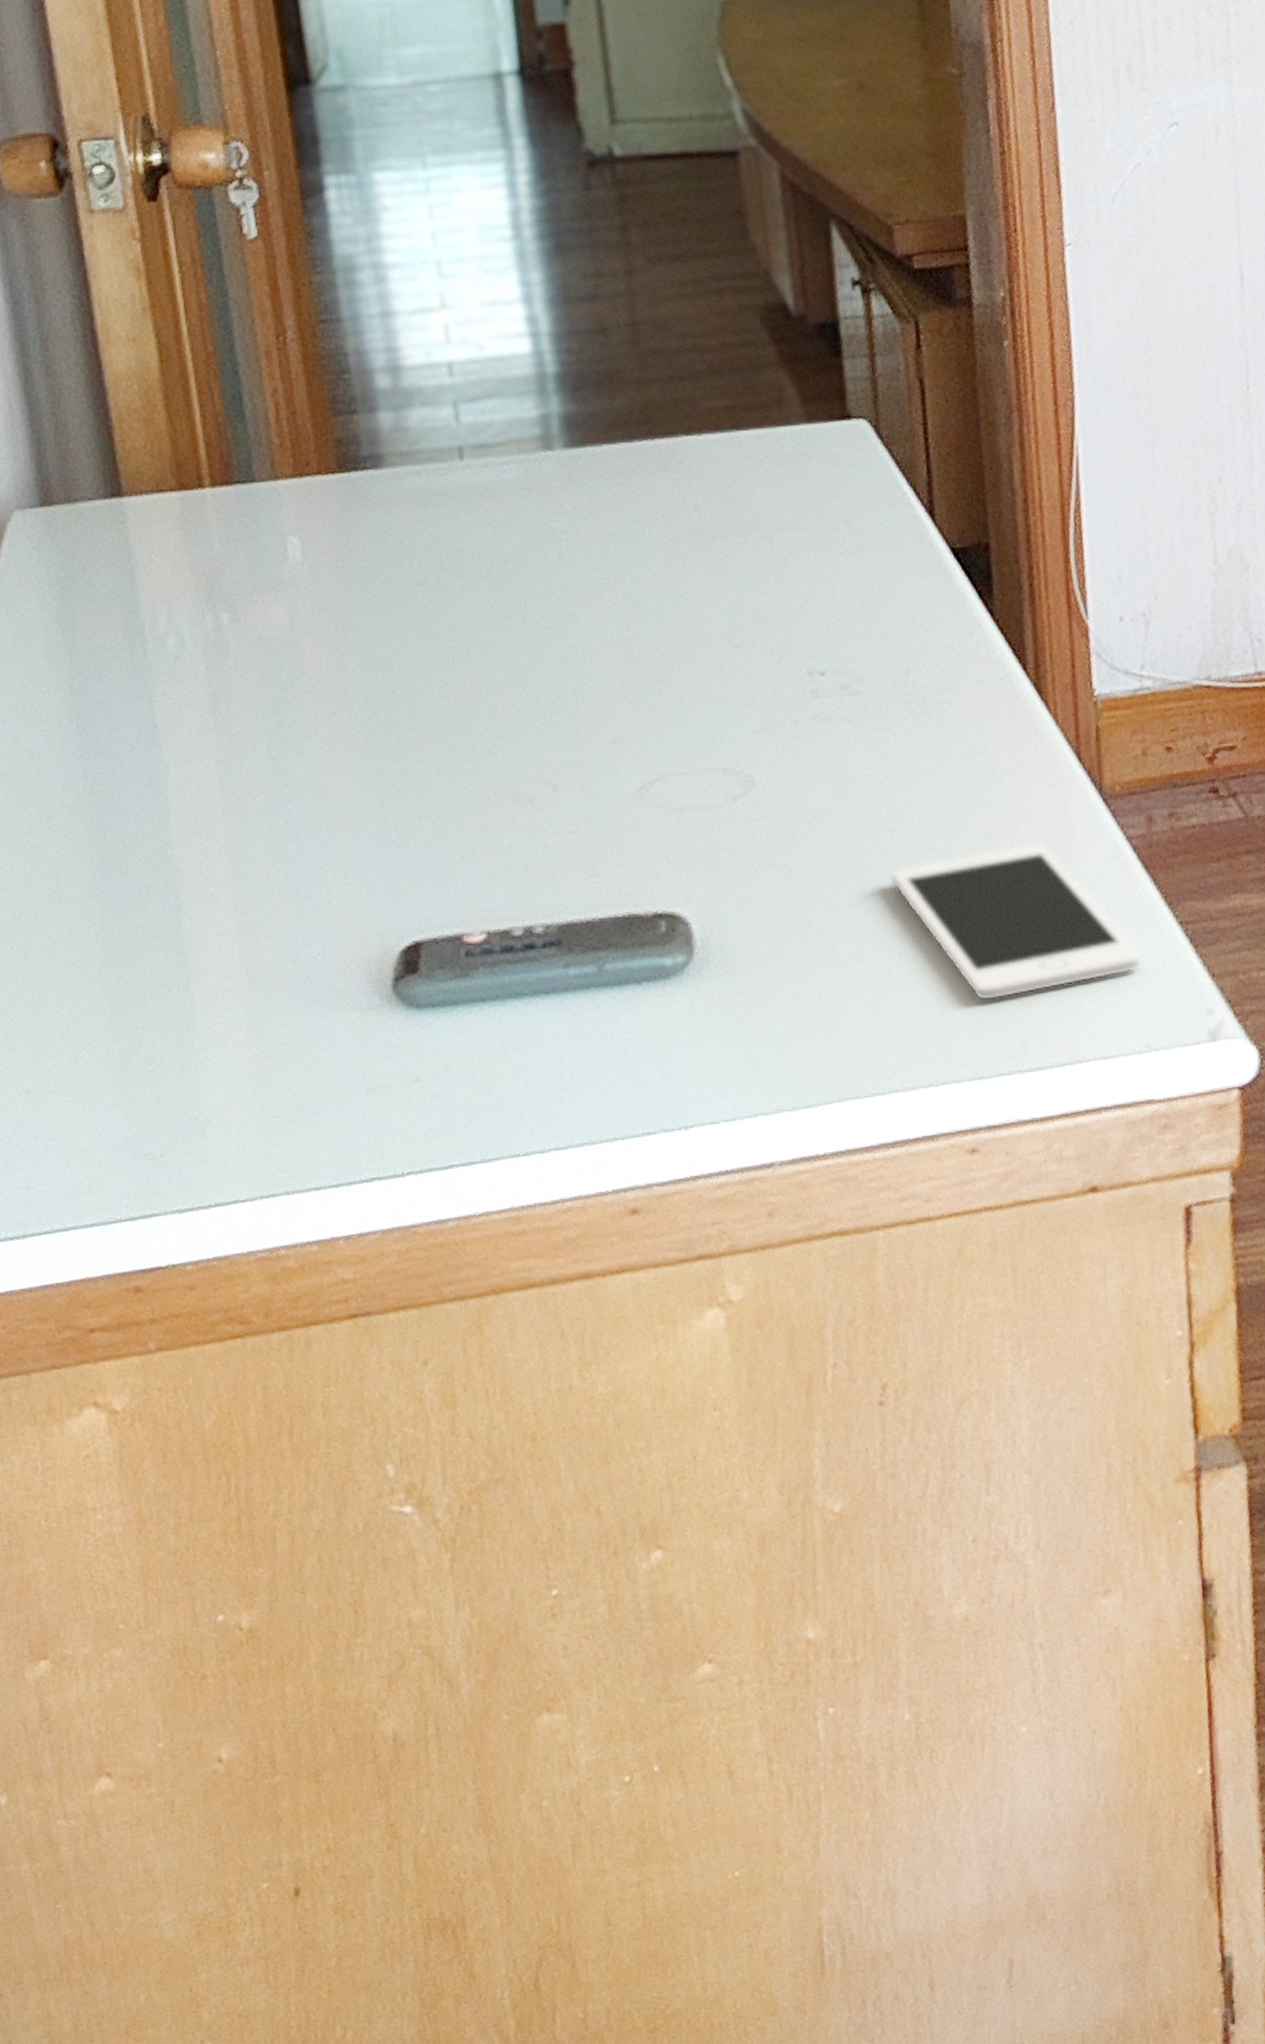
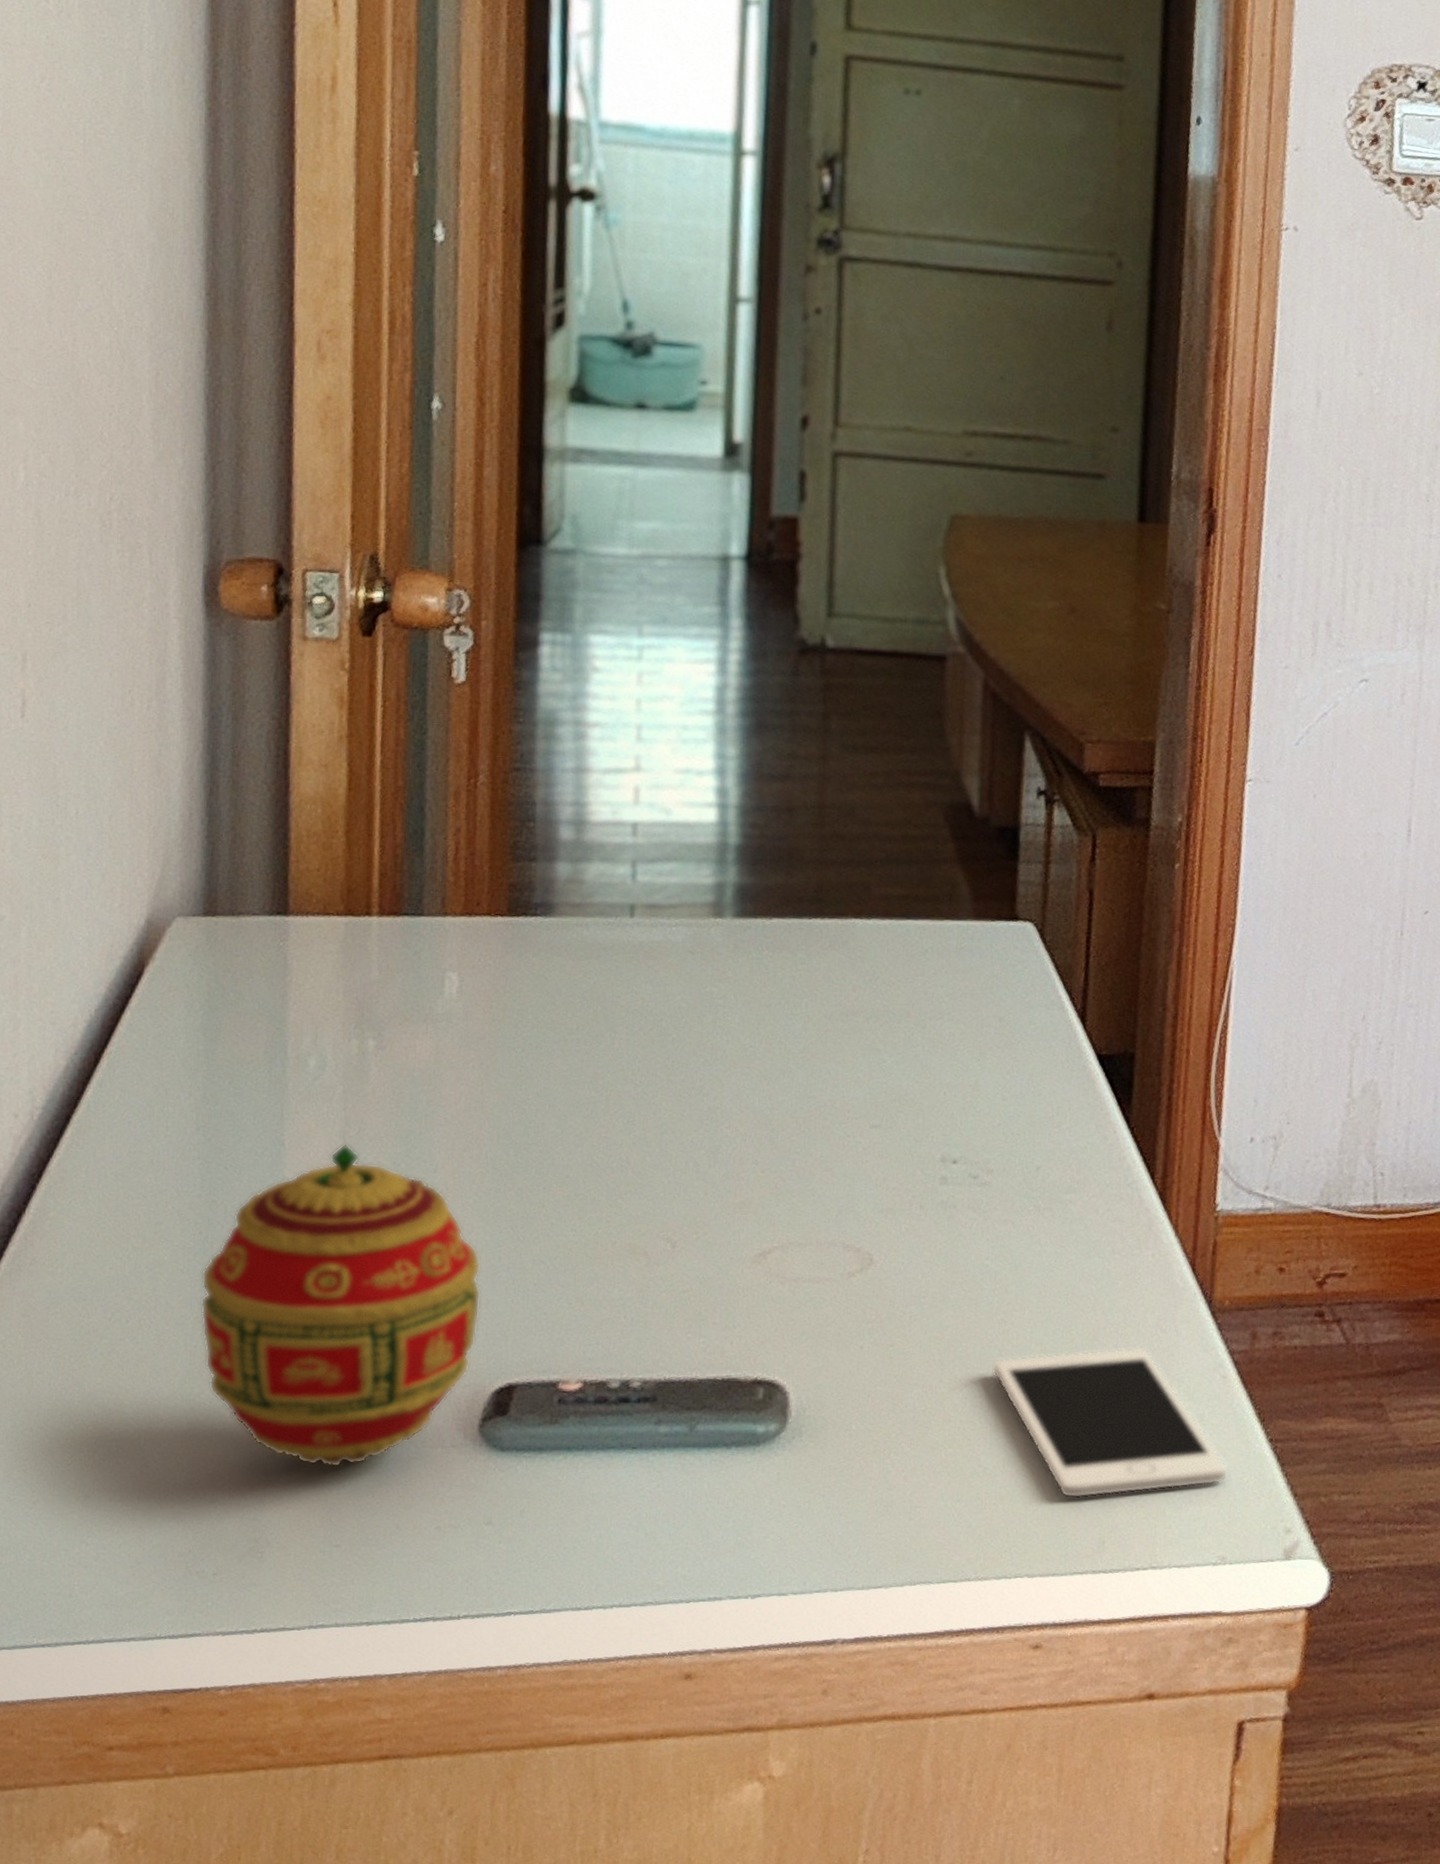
decorative egg: none [100,720,376,1041] -> present [200,1143,481,1468]

